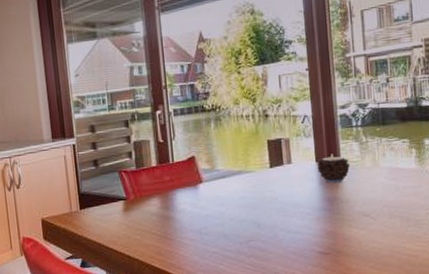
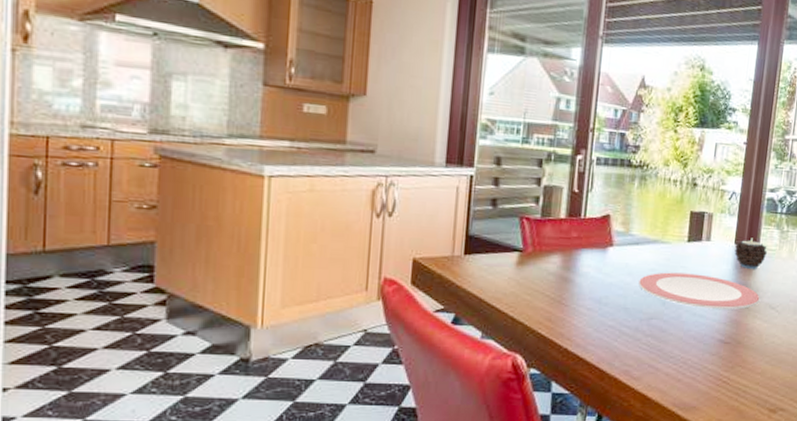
plate: none [232,195,352,225] -> present [639,272,760,310]

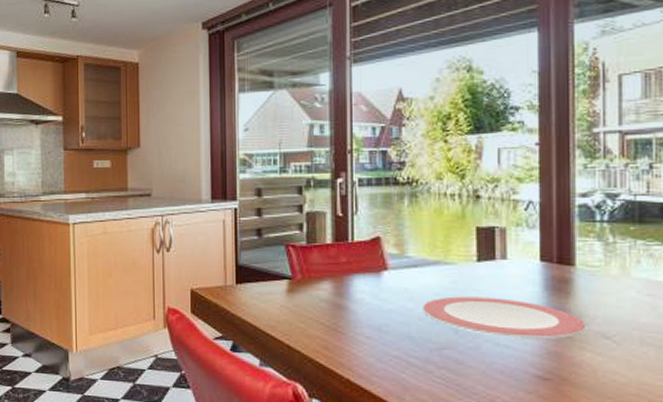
candle: present [734,238,768,269] -> none [542,253,589,290]

